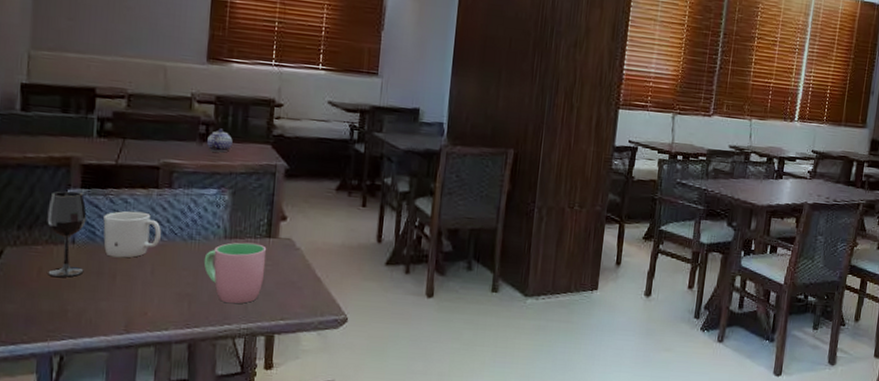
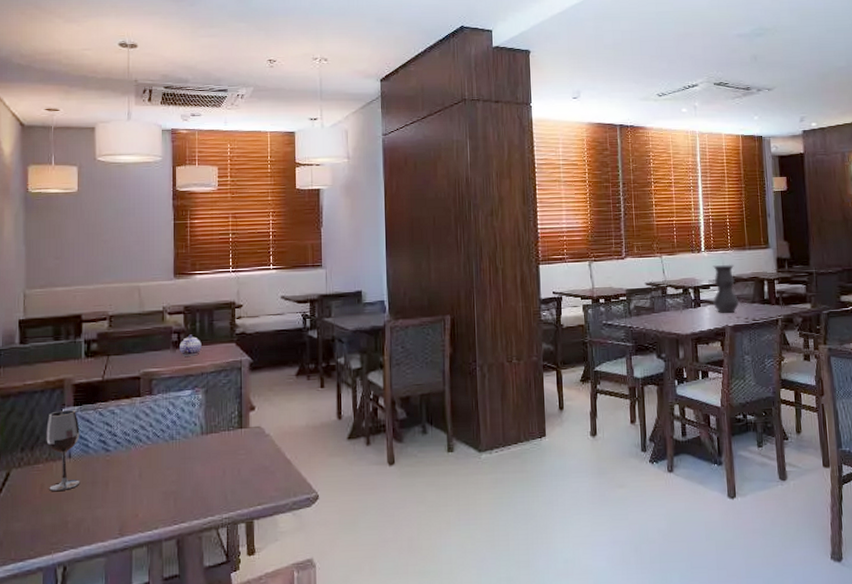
mug: present [103,210,161,258] -> none [95,420,145,466]
cup: present [203,242,267,304] -> none [185,435,240,496]
vase: none [796,137,826,191] -> present [712,264,740,314]

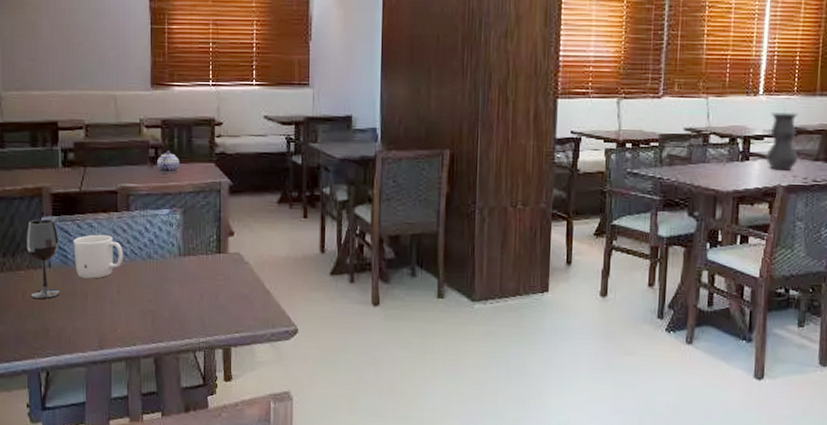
mug: none [95,420,145,466] -> present [73,234,123,279]

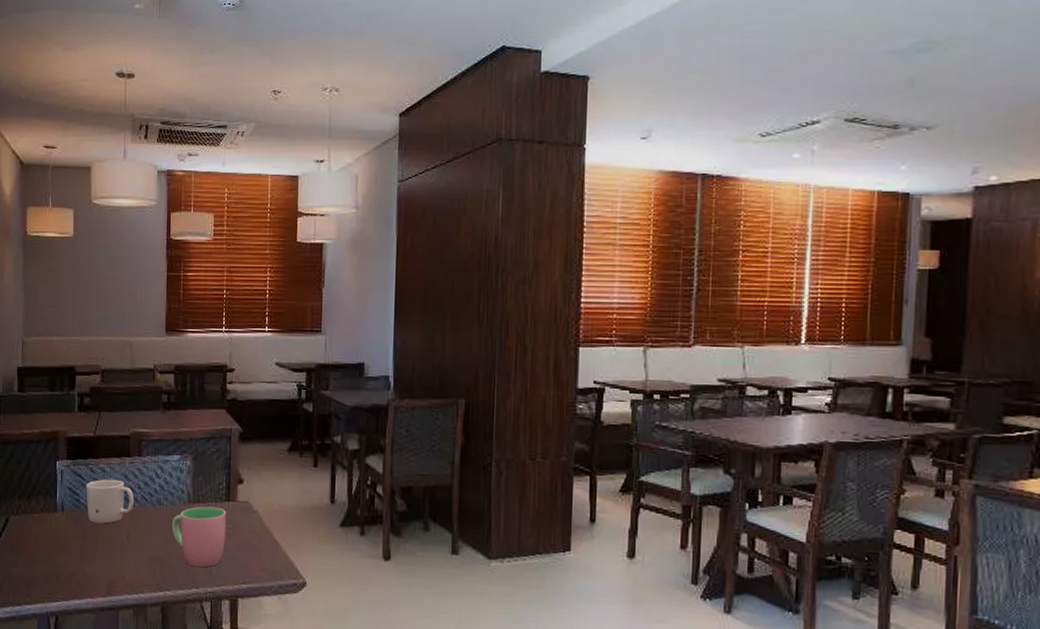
wine glass: present [26,219,61,300] -> none [41,463,72,543]
teapot: present [156,150,180,174] -> none [168,396,191,420]
cup: none [162,259,218,319] -> present [171,506,227,568]
vase: present [765,112,799,172] -> none [810,362,848,428]

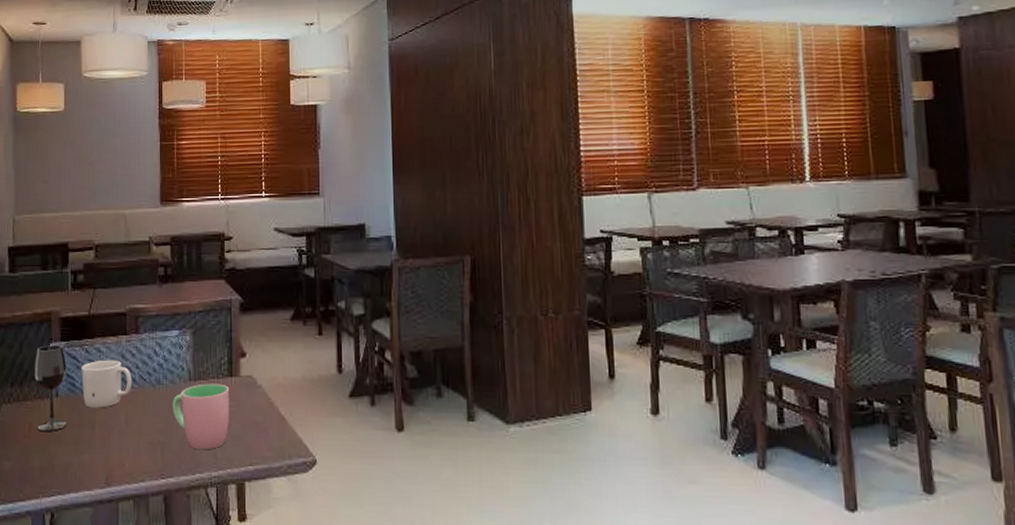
wine glass: none [41,463,72,543] -> present [34,345,67,432]

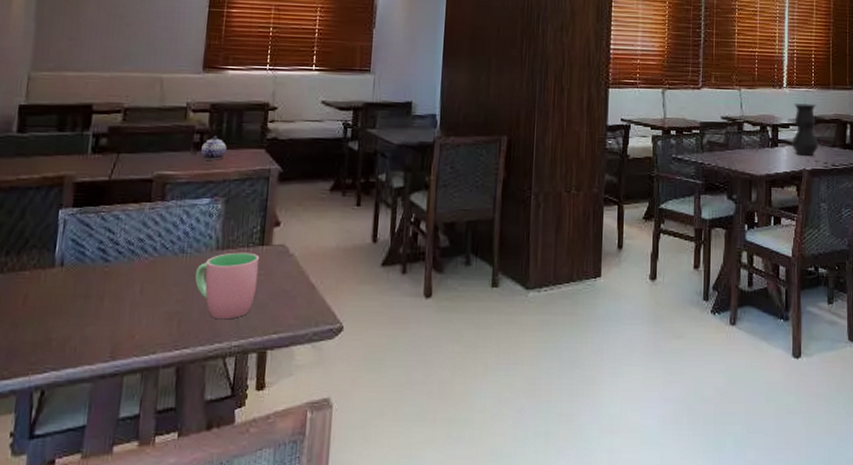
wine glass: present [34,345,67,432] -> none [34,211,77,304]
mug: present [81,359,131,408] -> none [92,227,152,278]
teapot: none [165,268,189,293] -> present [200,136,227,160]
vase: none [821,198,862,265] -> present [791,103,819,157]

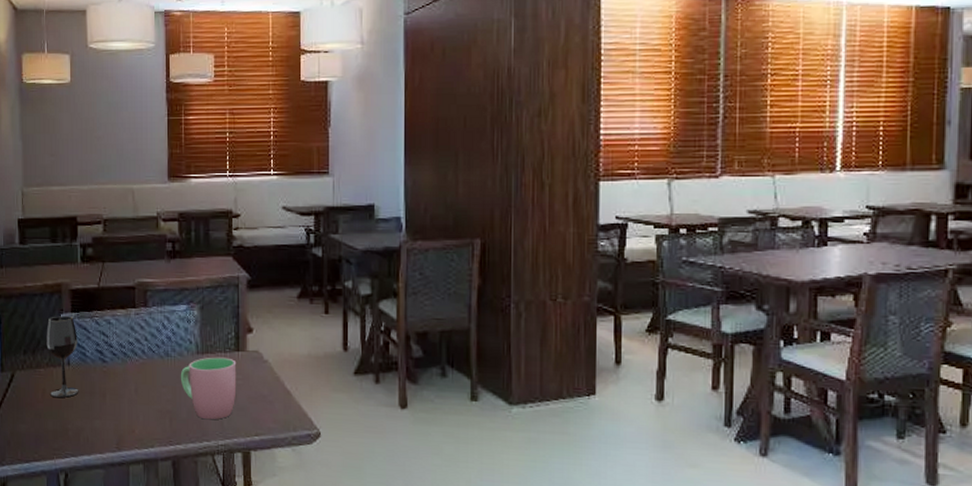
wine glass: none [34,211,77,304] -> present [46,316,79,398]
teapot: present [200,136,227,160] -> none [173,244,197,268]
vase: present [791,103,819,157] -> none [847,189,889,258]

